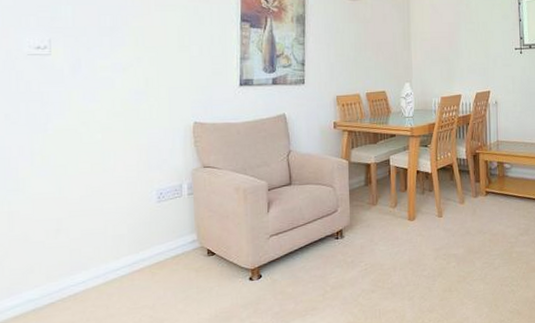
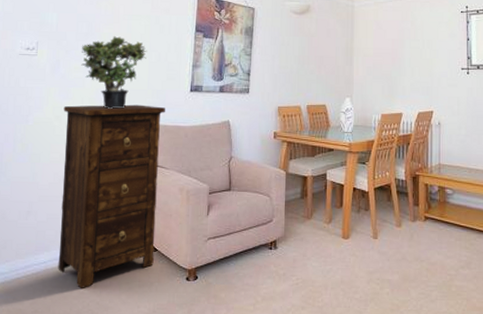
cabinet: none [90,103,213,304] -> present [58,104,165,288]
potted plant: none [107,30,188,110] -> present [81,36,148,109]

